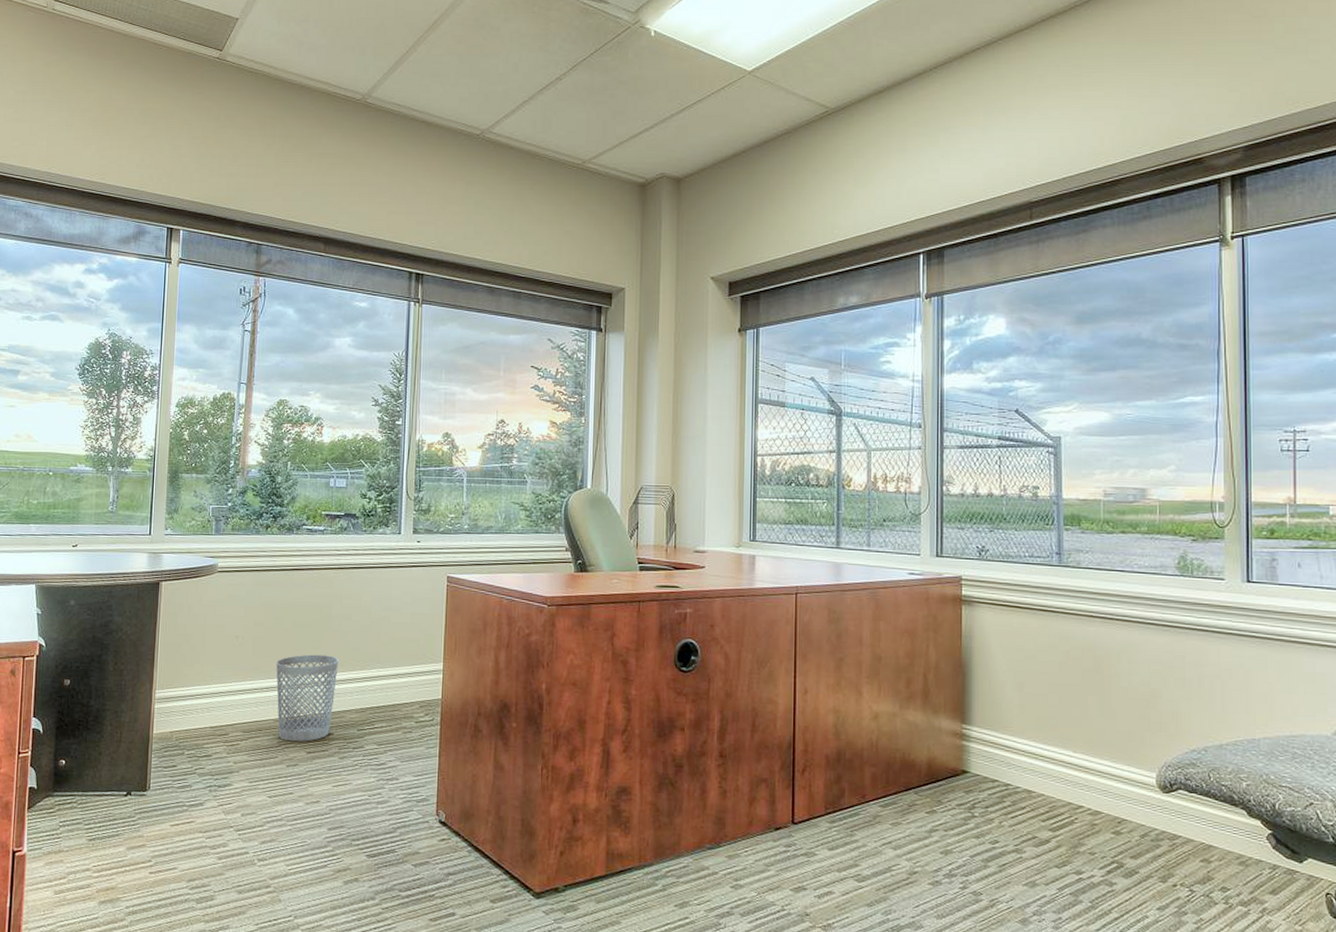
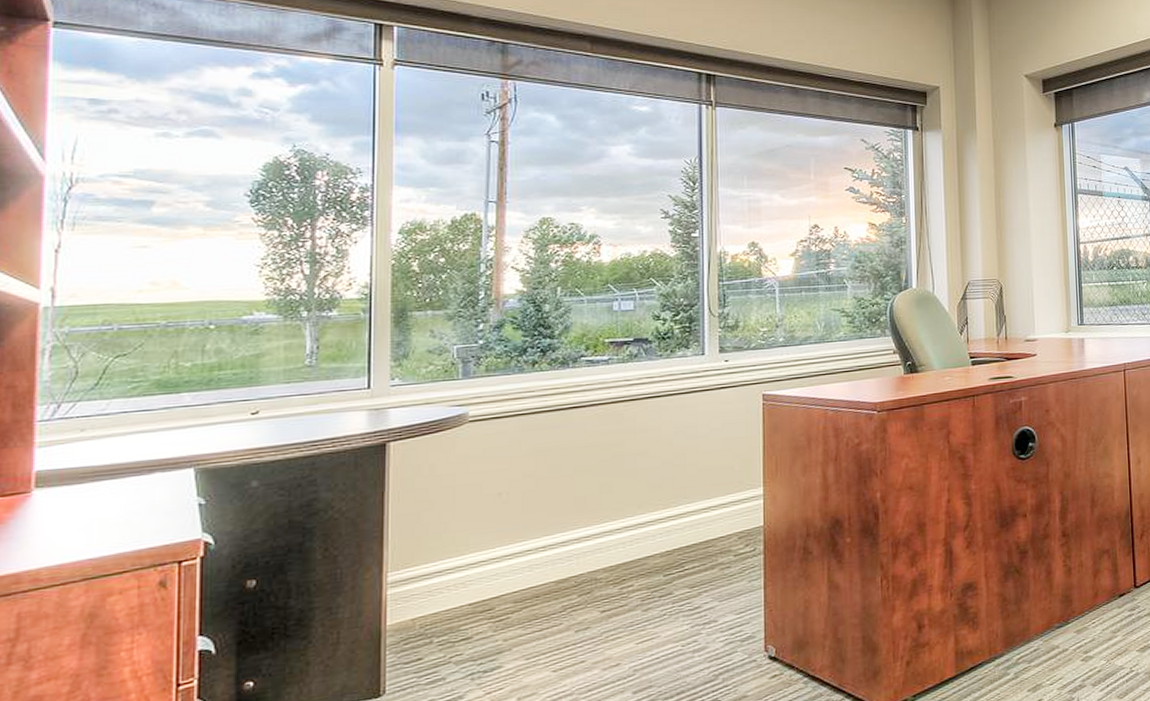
wastebasket: present [276,654,339,742] -> none [555,498,636,603]

